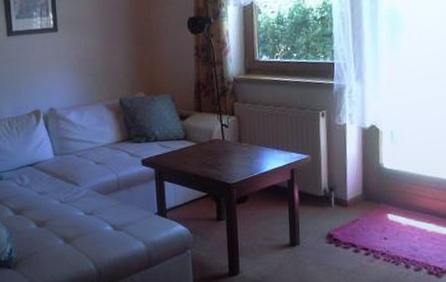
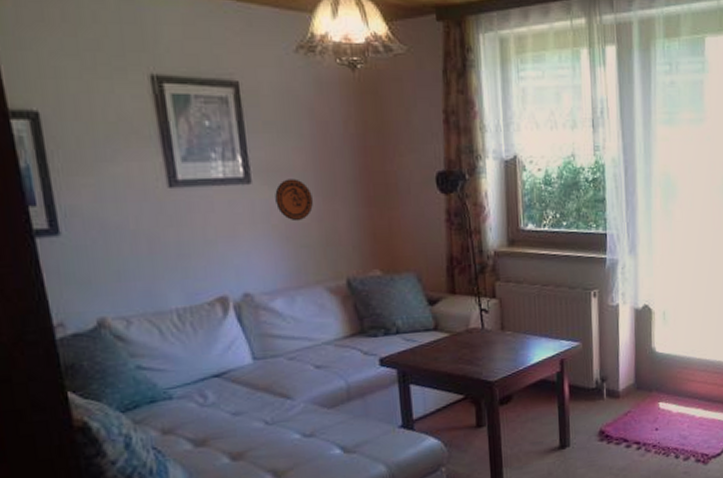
decorative plate: none [73,27,98,57] -> present [275,179,313,222]

